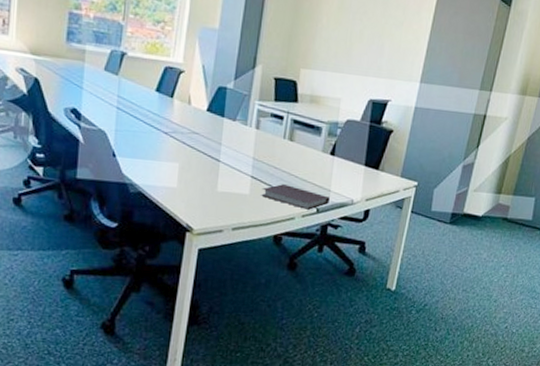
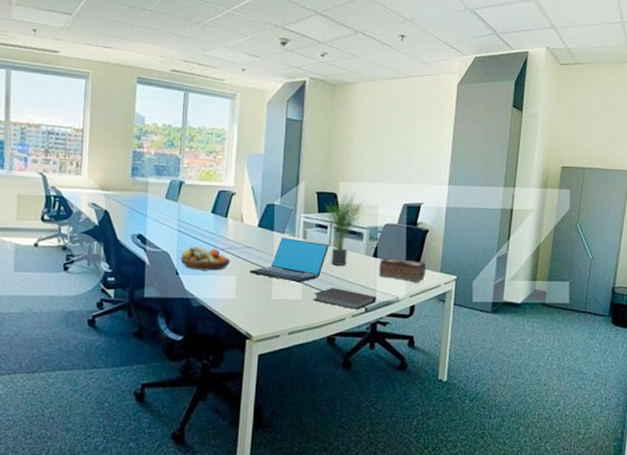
fruit bowl: none [118,127,175,156] -> present [180,246,231,271]
laptop: none [193,125,284,176] -> present [249,238,329,282]
potted plant: none [277,82,327,162] -> present [321,192,365,266]
tissue box: none [334,156,386,185] -> present [378,258,426,282]

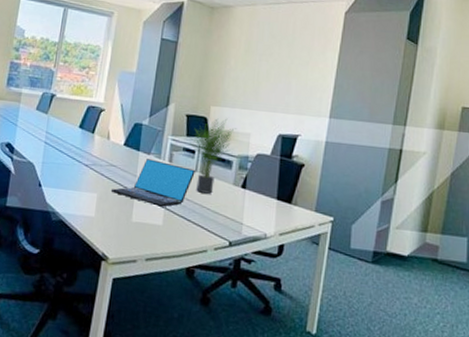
fruit bowl: present [180,246,231,271] -> none [44,159,94,186]
notebook: present [313,288,376,310] -> none [174,216,242,243]
tissue box: present [378,258,426,282] -> none [246,190,299,220]

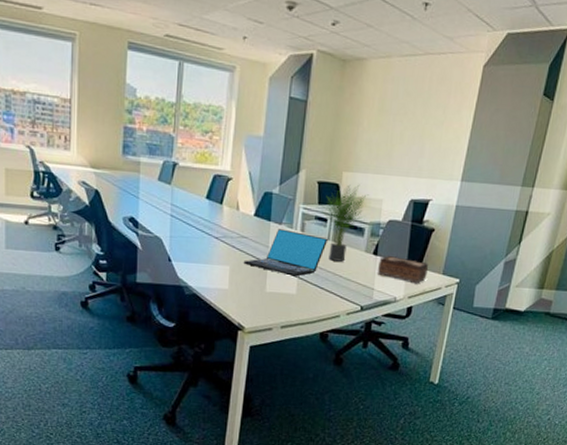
tissue box: none [246,190,299,220] -> present [377,256,428,283]

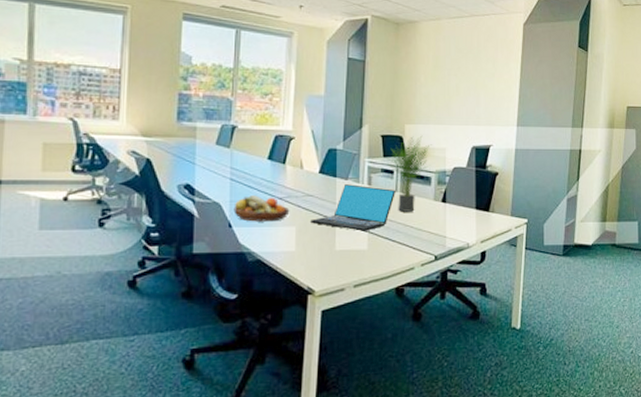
fruit bowl: none [173,233,225,260] -> present [233,195,290,222]
tissue box: present [377,256,428,283] -> none [447,202,496,227]

